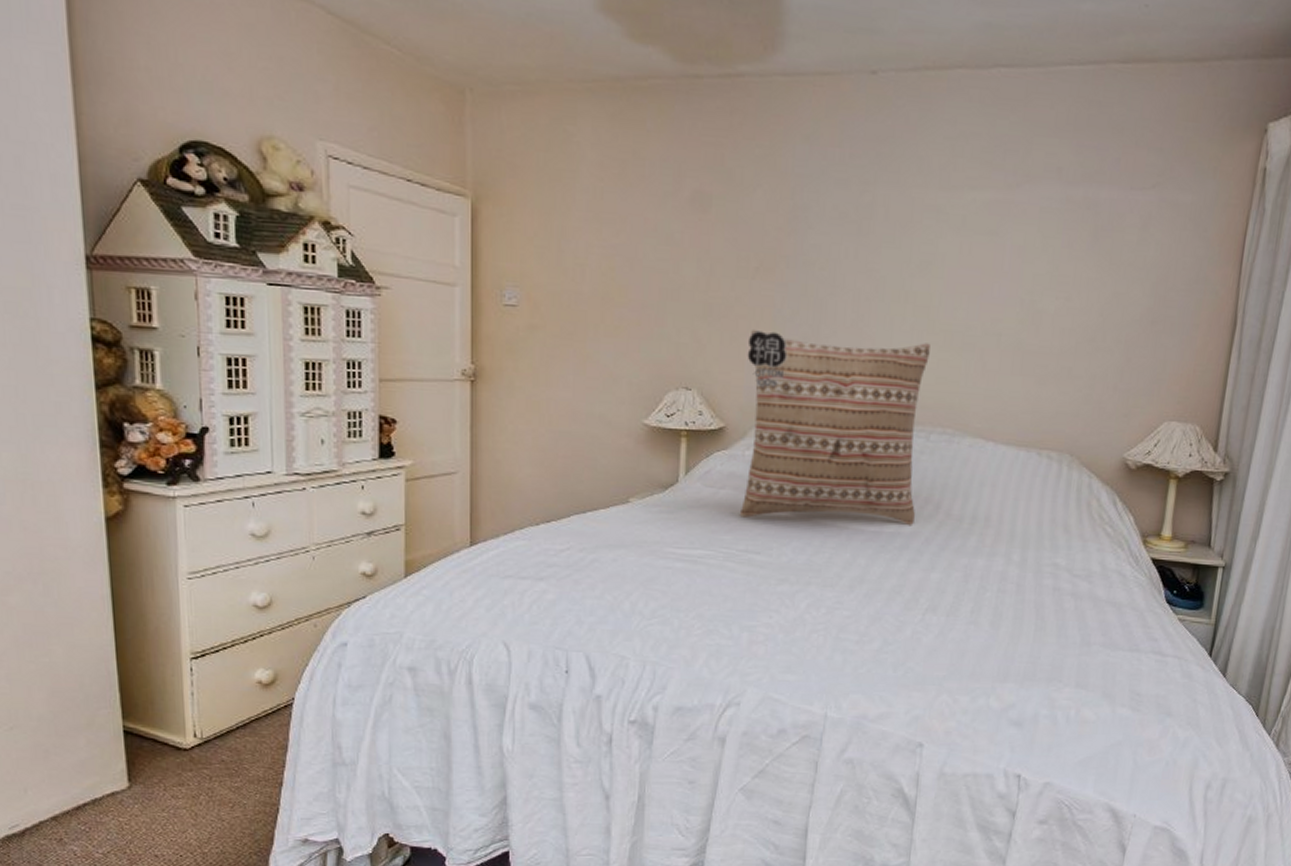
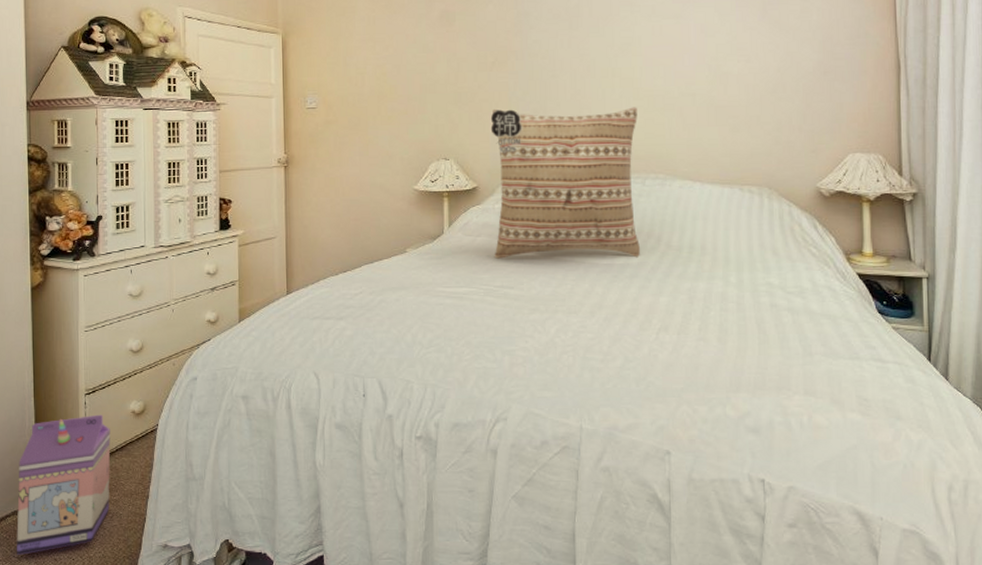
milk carton: none [98,684,230,850] -> present [16,414,111,555]

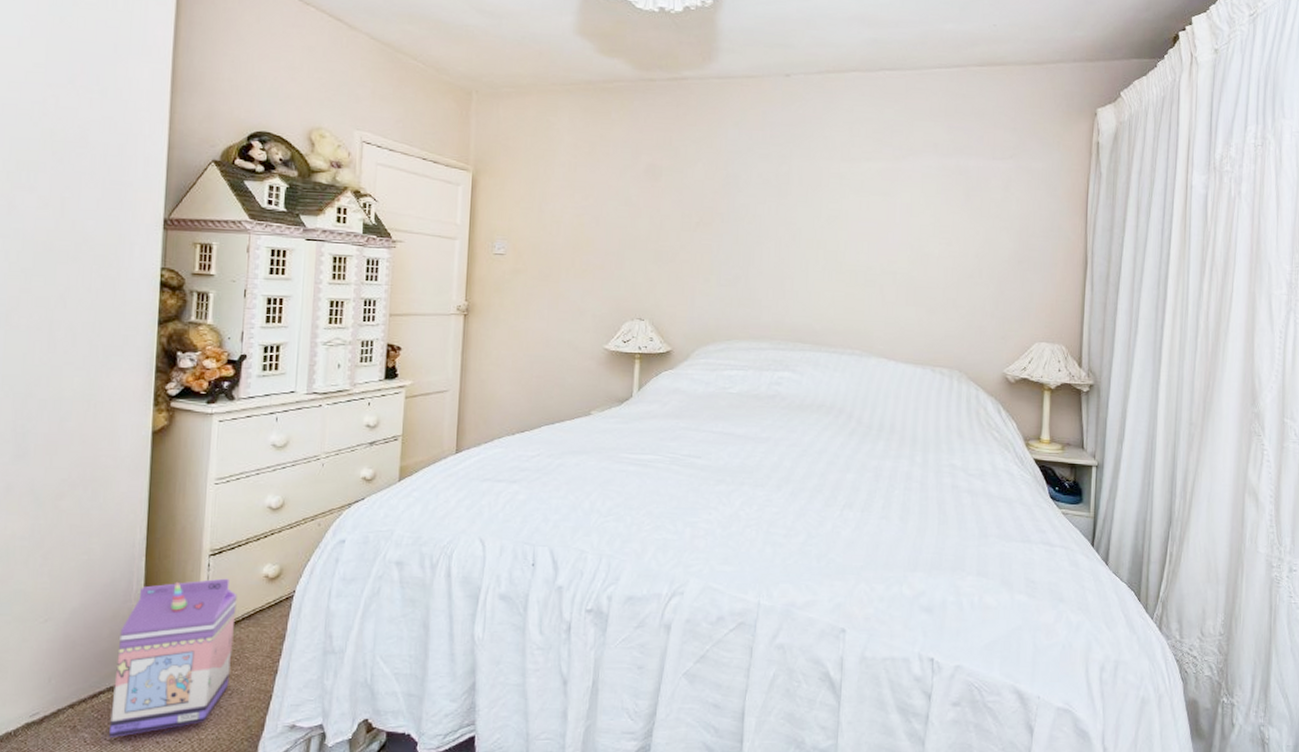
cushion: present [490,107,640,259] -> none [683,270,839,433]

